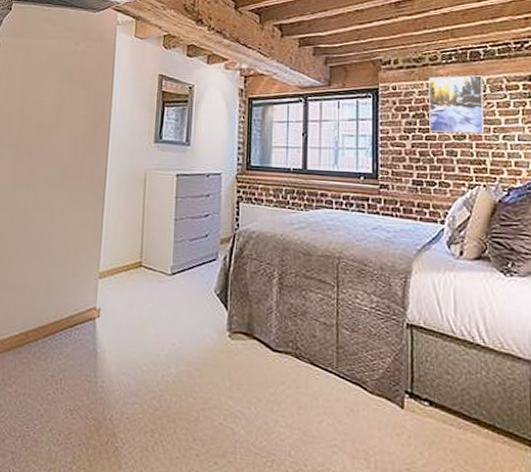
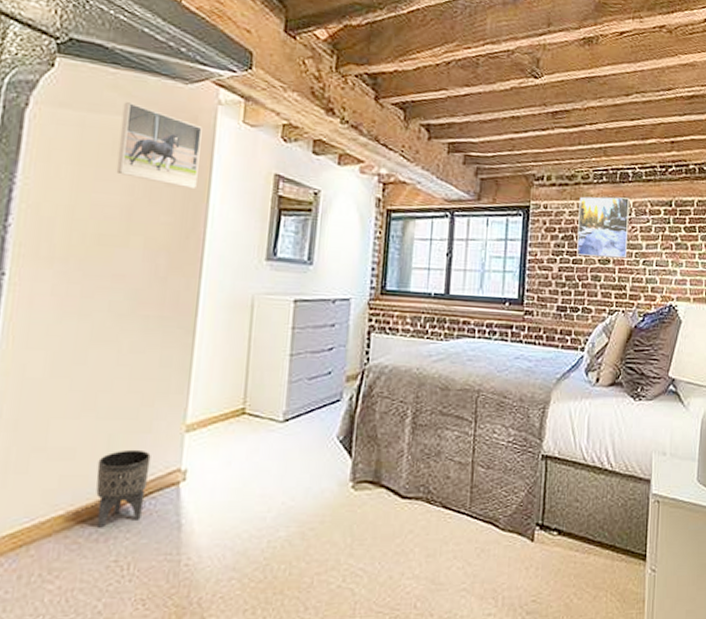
planter: none [39,289,75,349] -> present [96,449,151,528]
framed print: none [50,30,106,90] -> present [116,102,202,190]

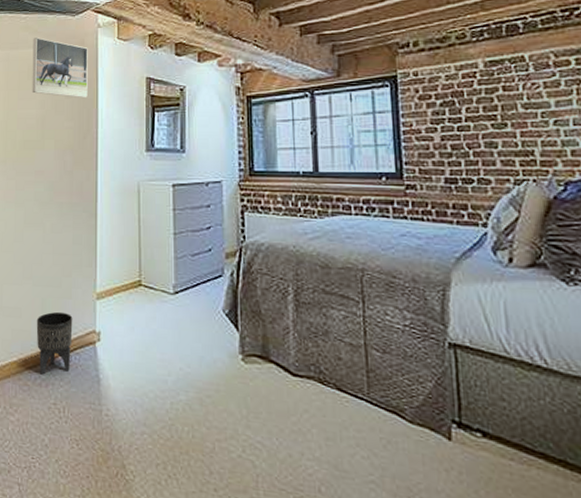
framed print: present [576,196,630,259] -> none [456,52,530,123]

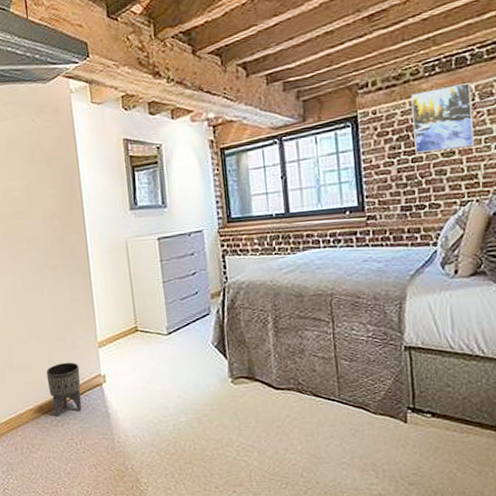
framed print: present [32,38,88,99] -> none [7,108,68,165]
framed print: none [456,52,530,123] -> present [411,83,475,154]

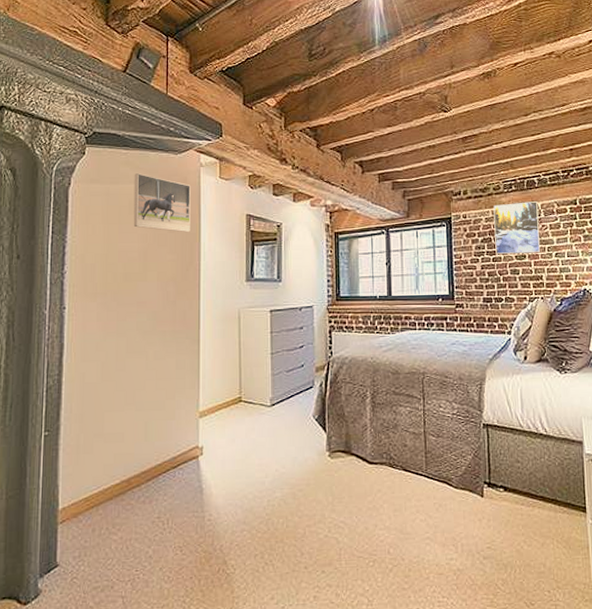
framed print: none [7,108,68,165] -> present [133,173,191,233]
planter: present [46,362,82,417] -> none [139,432,176,493]

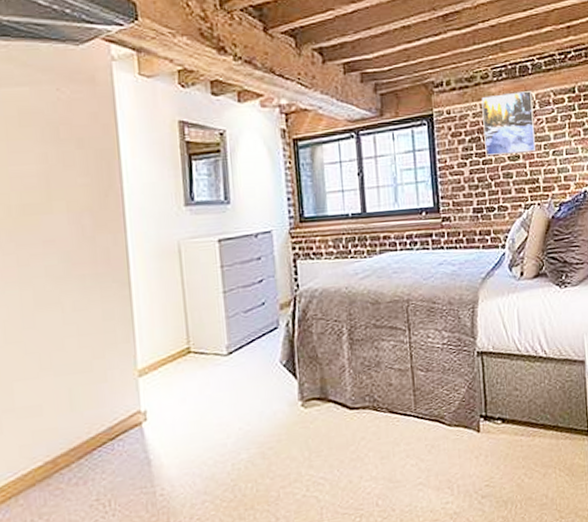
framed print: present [133,173,191,233] -> none [21,72,106,148]

